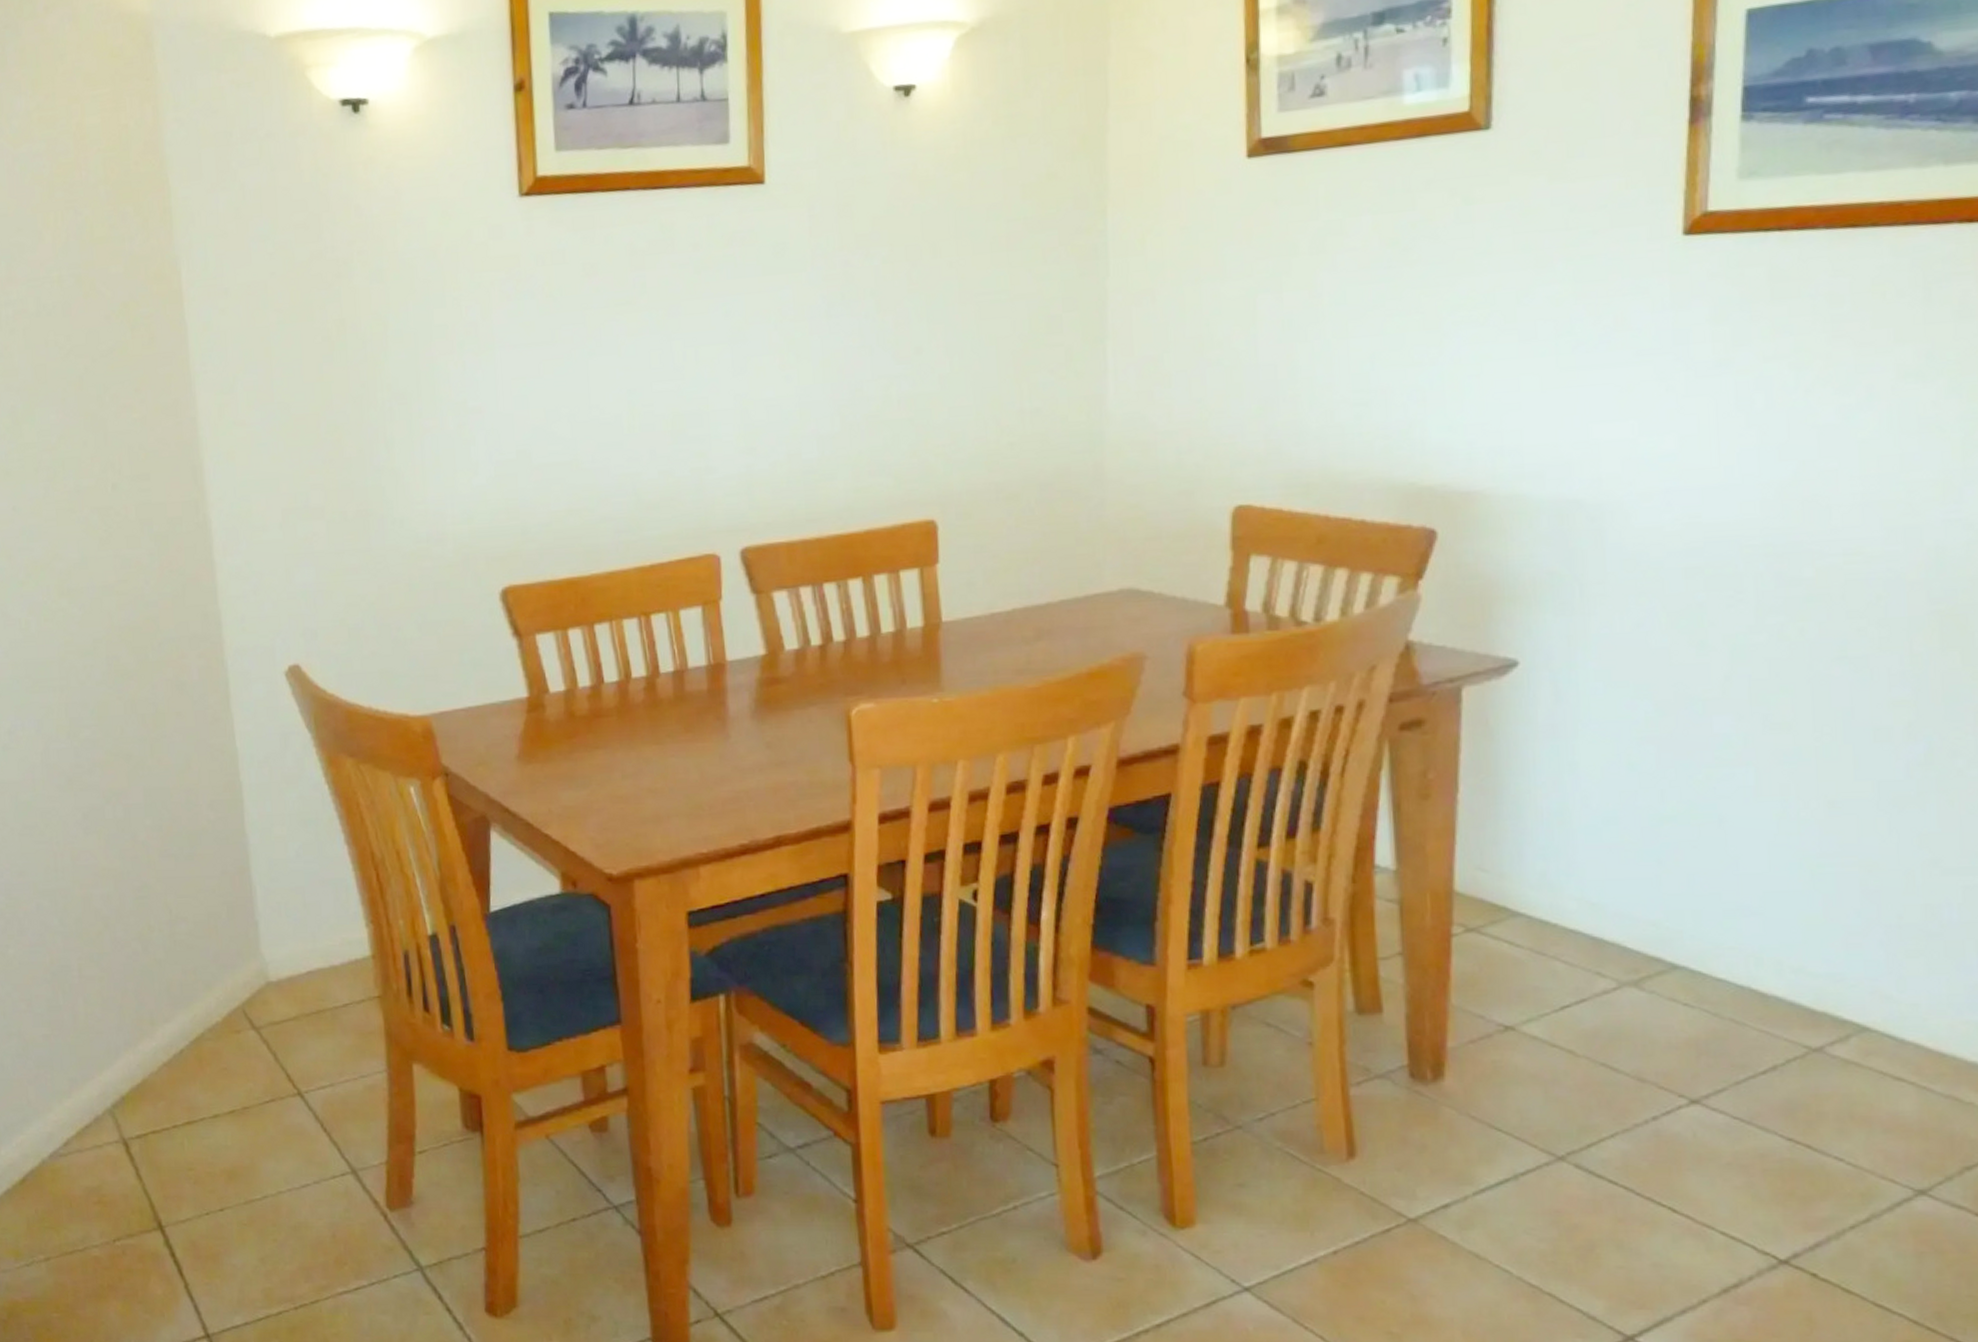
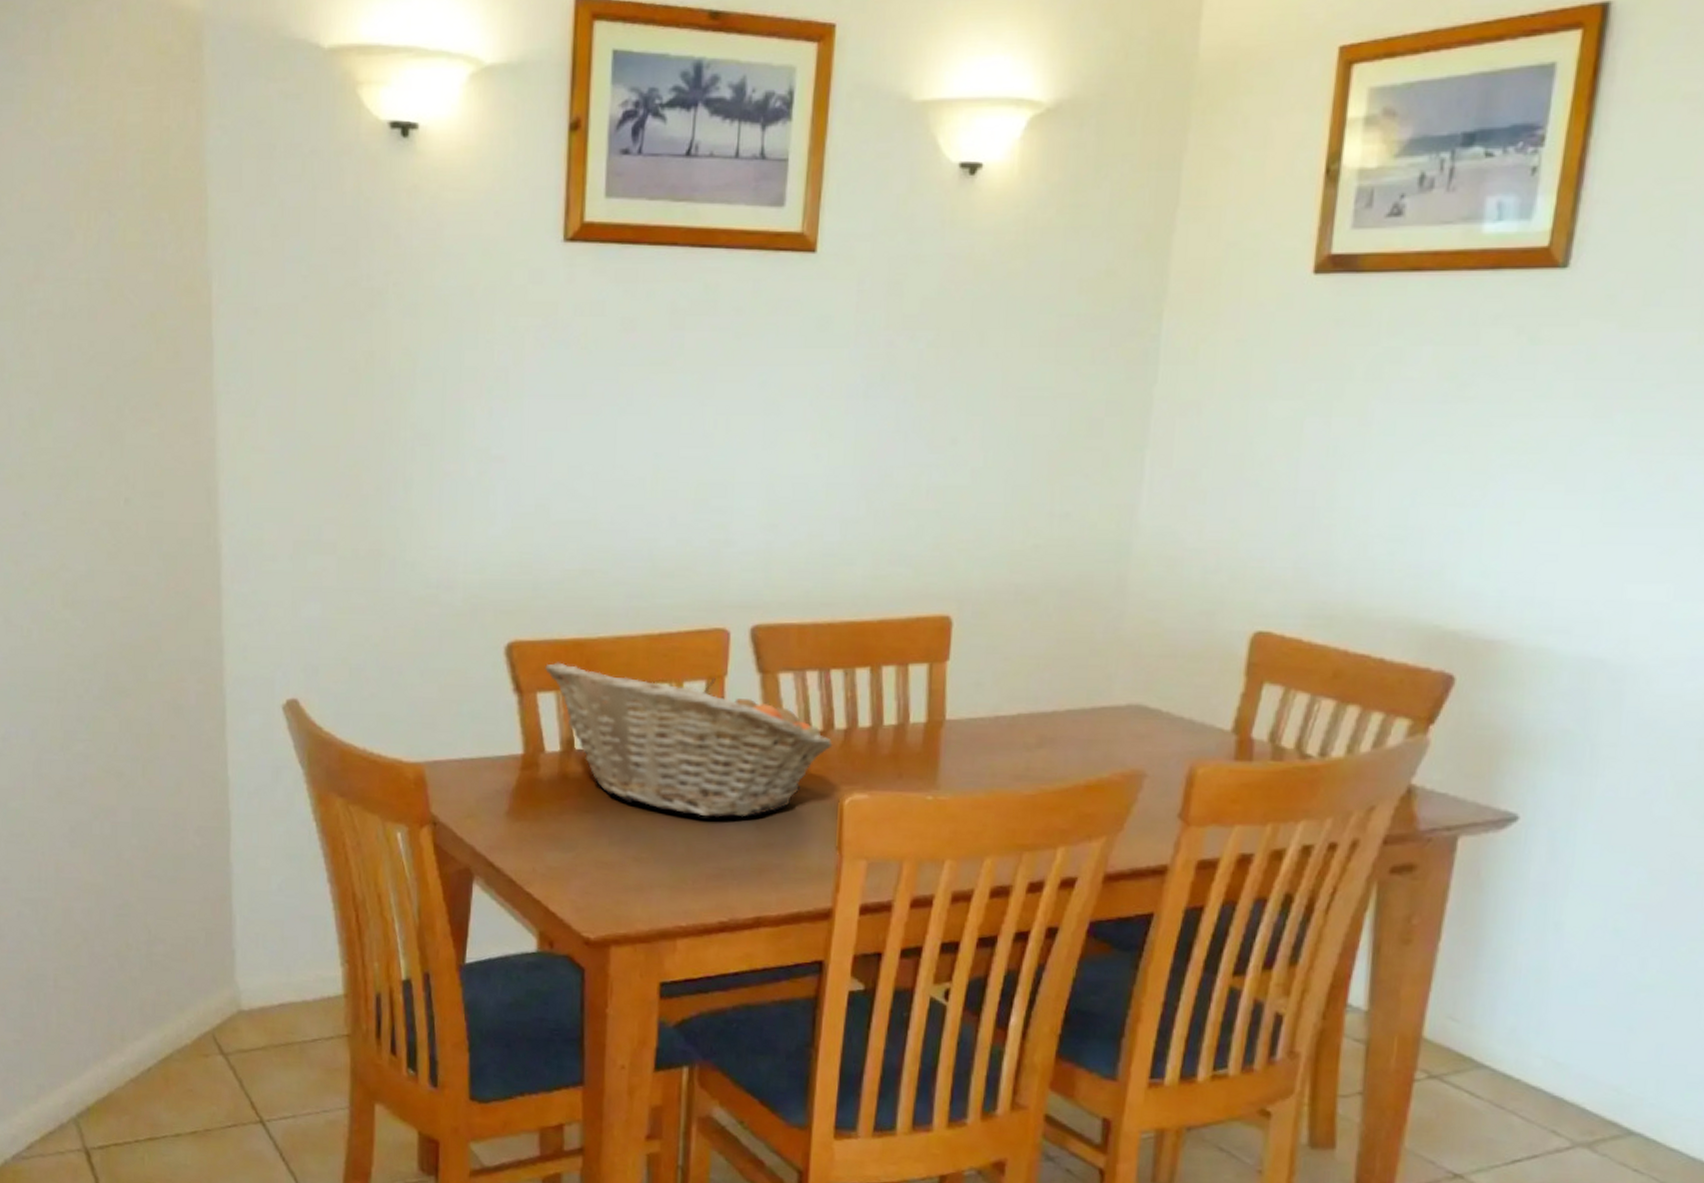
fruit basket: none [540,602,834,742] -> present [544,662,833,818]

